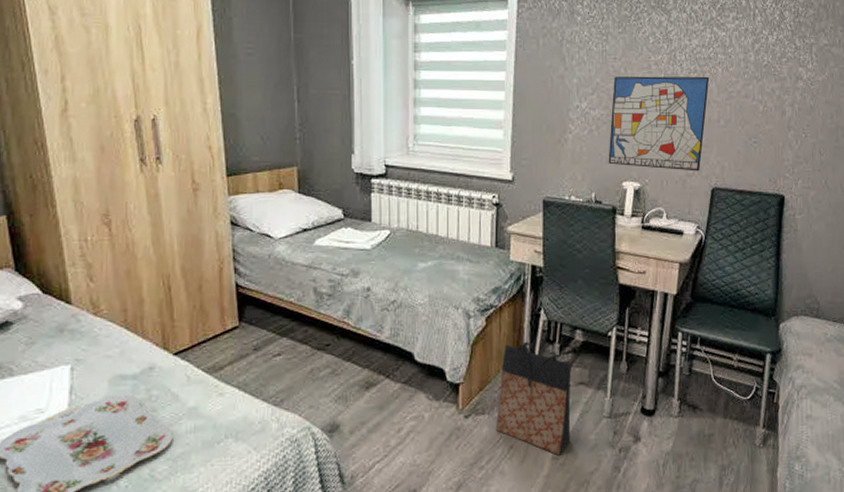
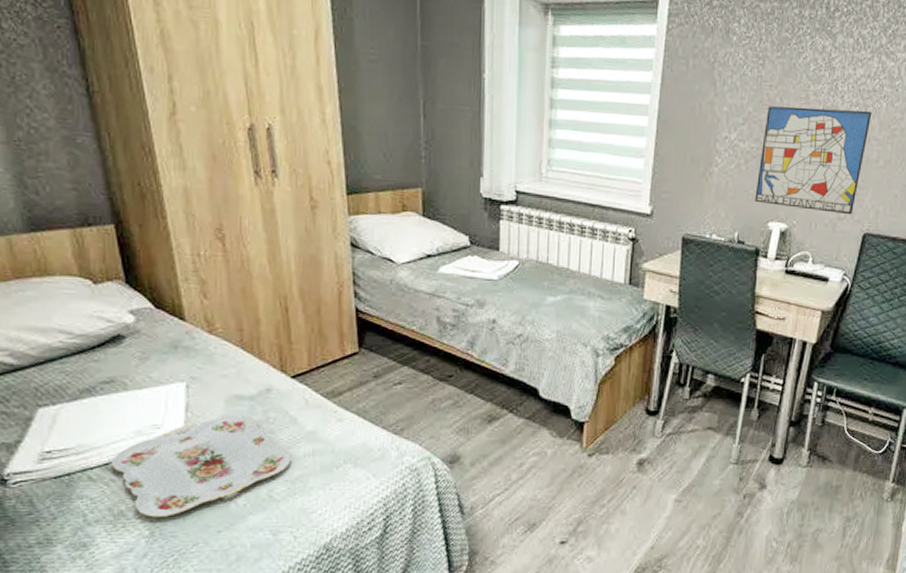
bag: present [496,341,571,456] -> none [620,383,701,498]

